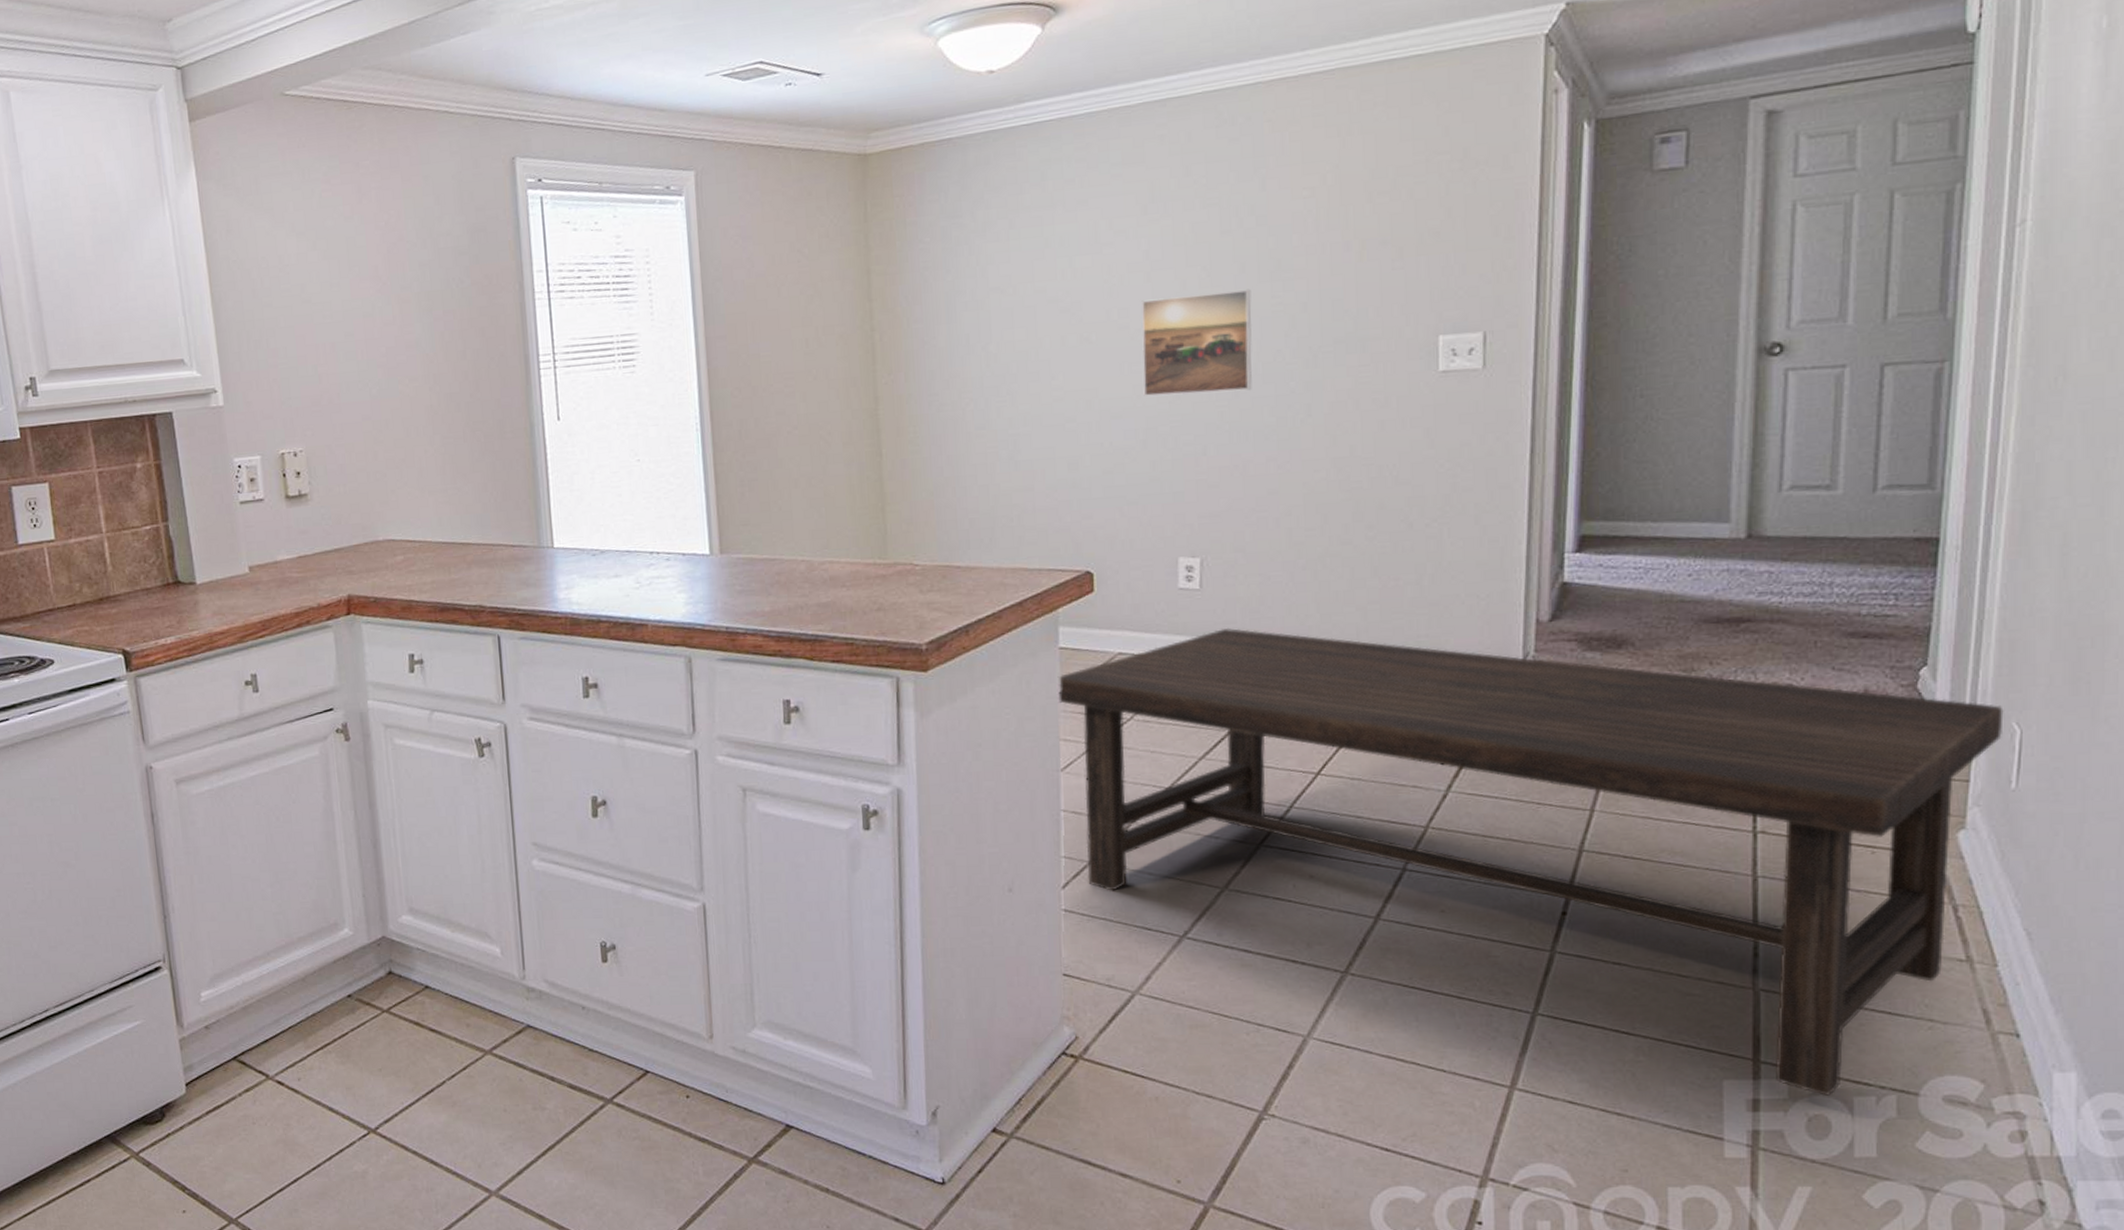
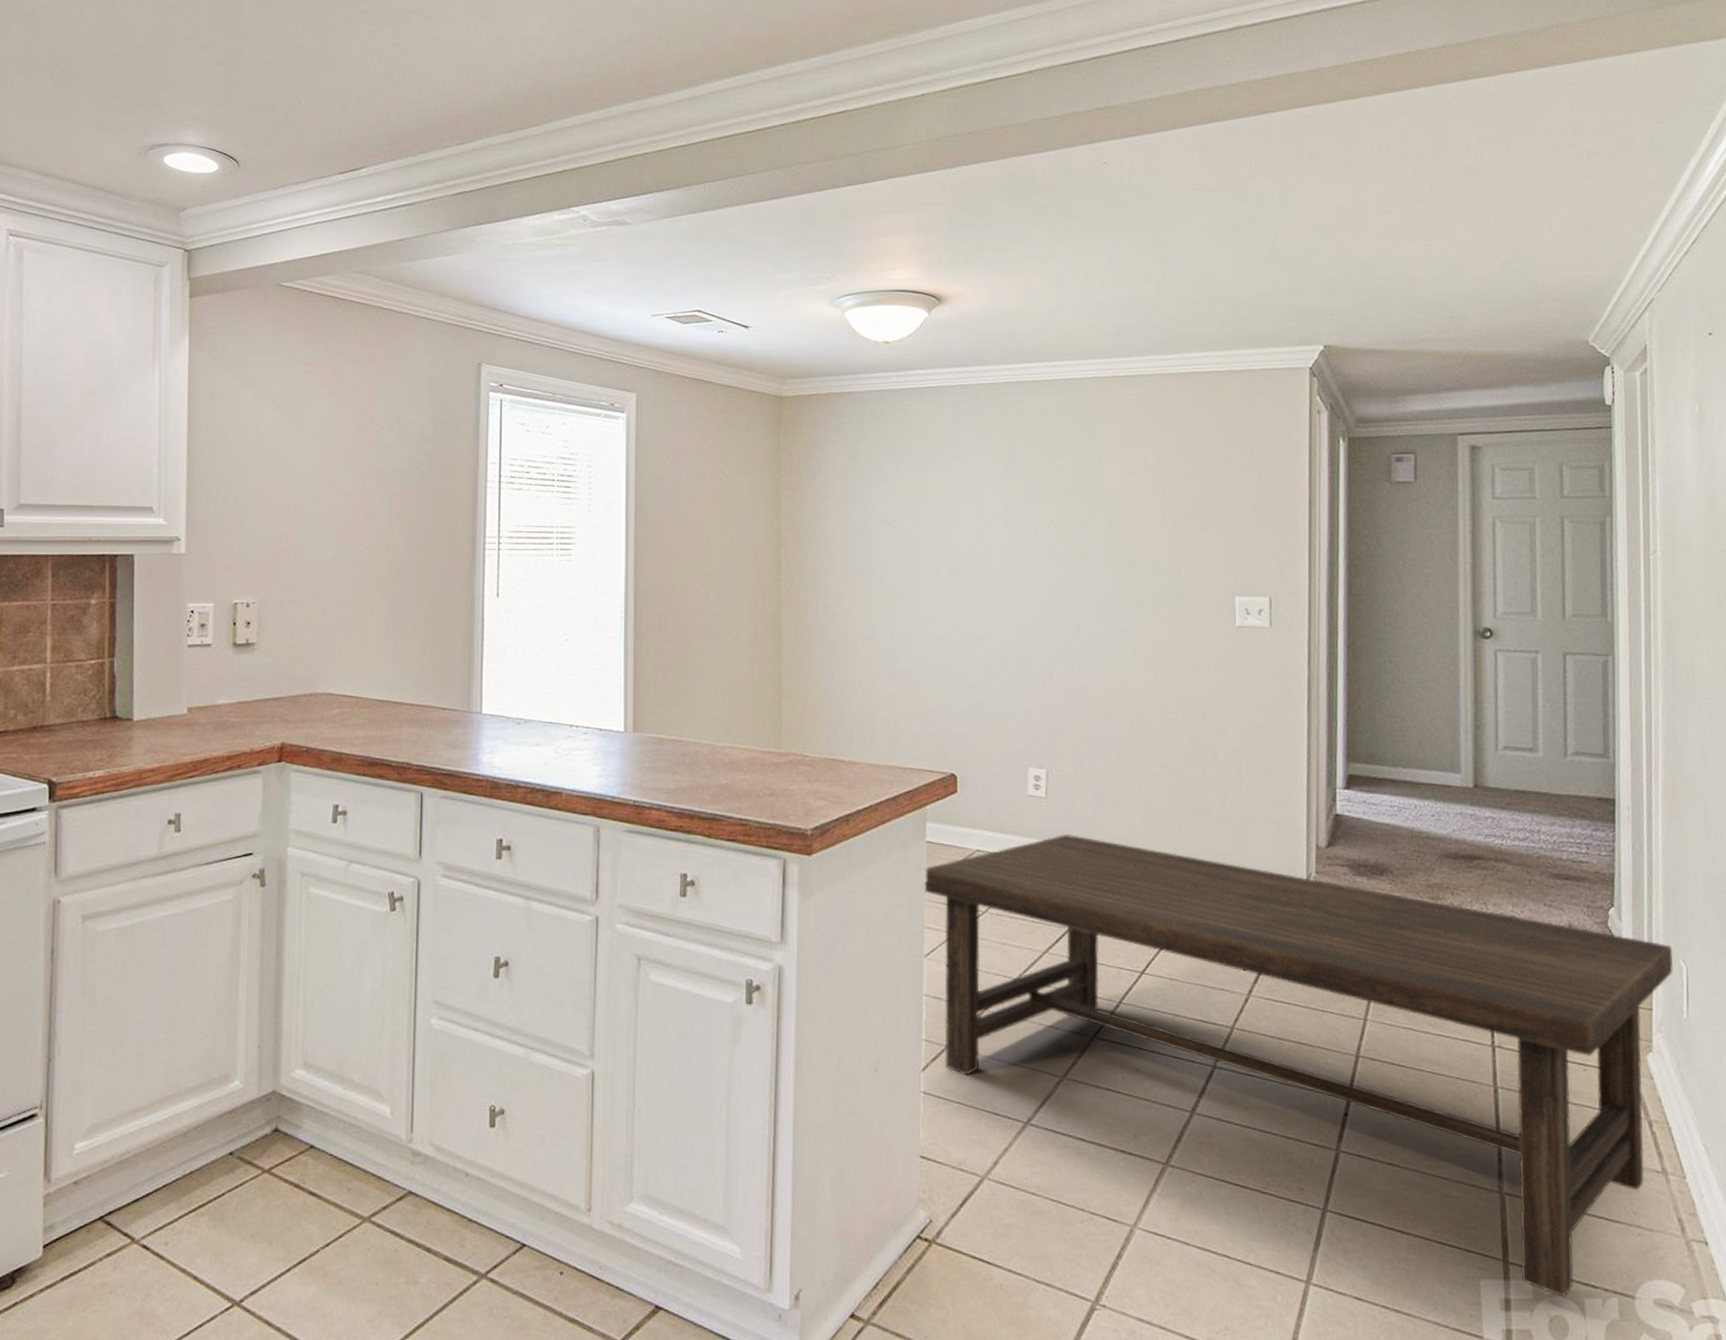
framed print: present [1141,289,1252,397] -> none [1001,542,1090,627]

